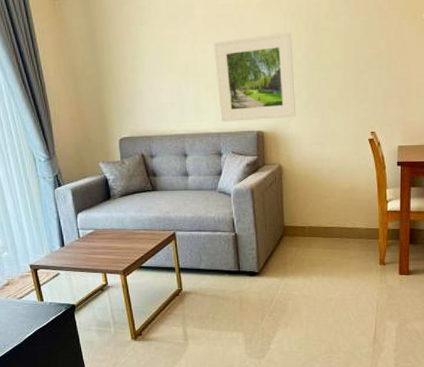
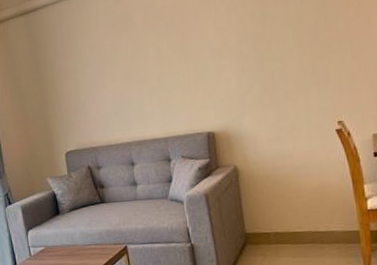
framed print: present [214,32,295,122] -> none [154,25,248,126]

